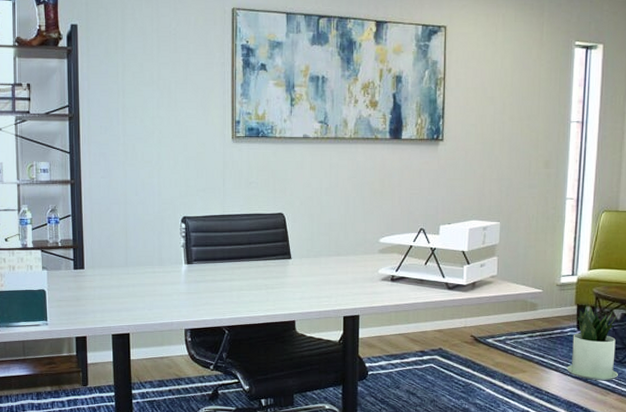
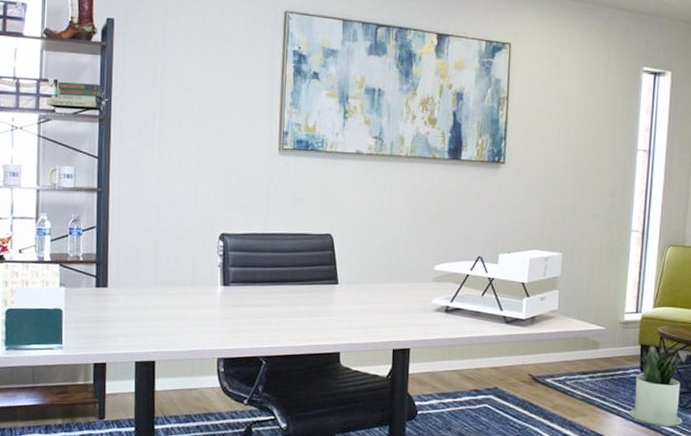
books: none [21,86,76,110] -> present [45,82,108,111]

